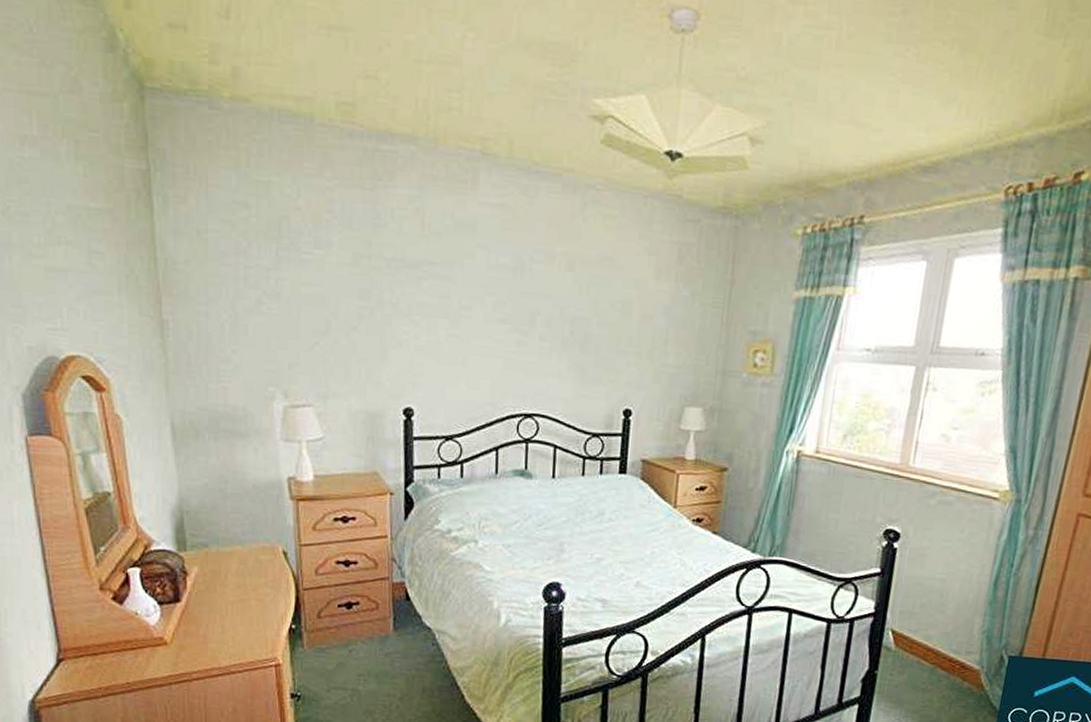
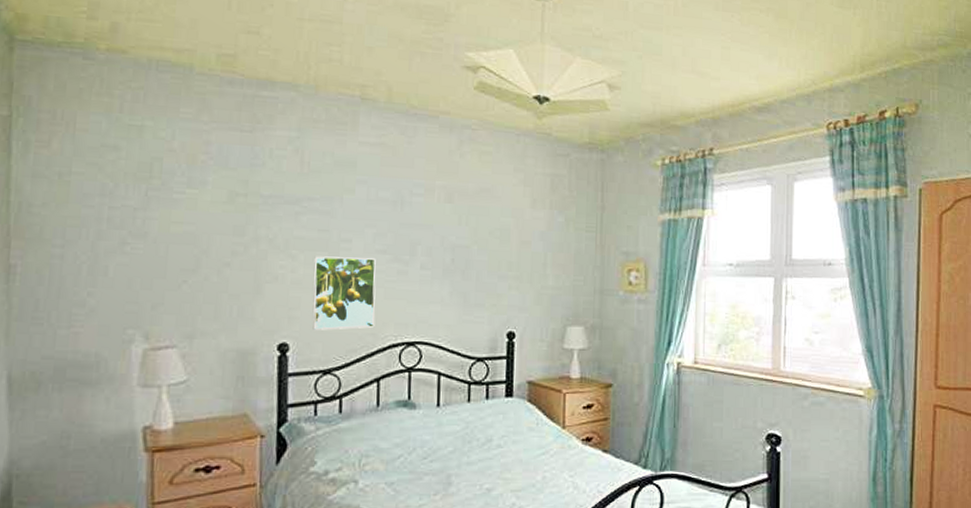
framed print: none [435,323,496,398] -> present [312,256,376,330]

